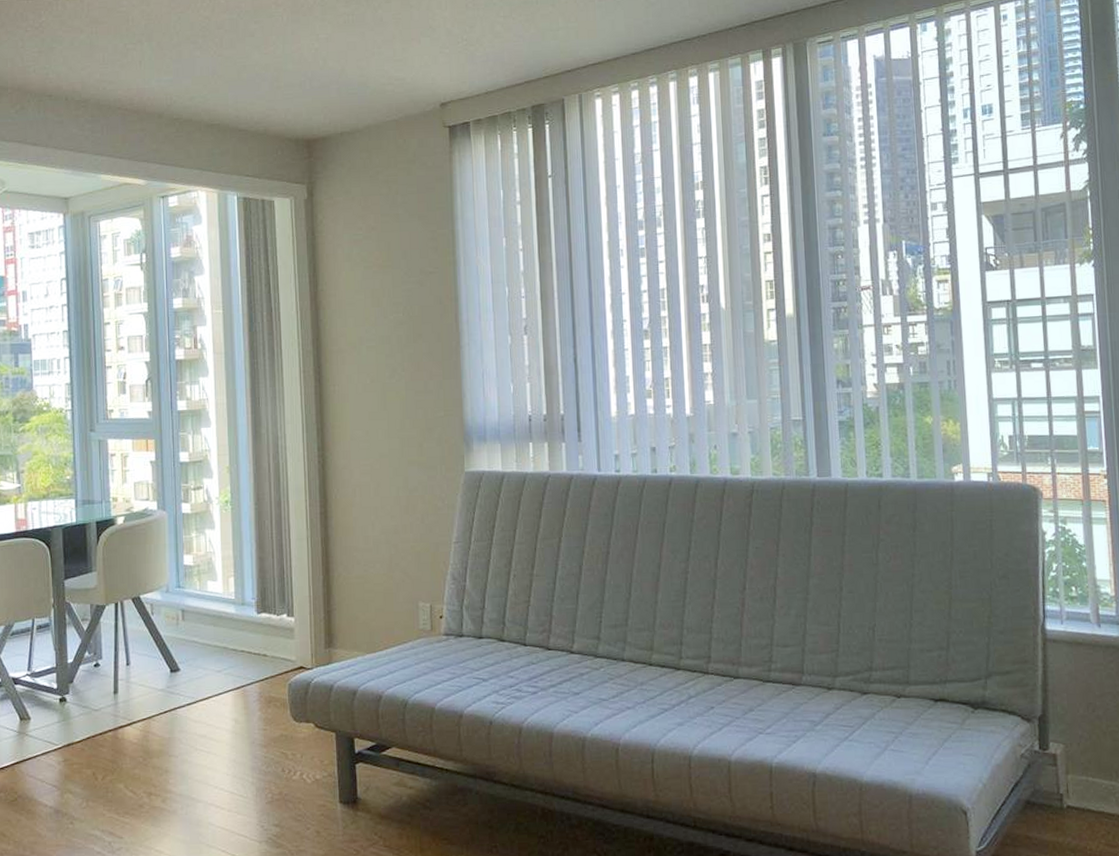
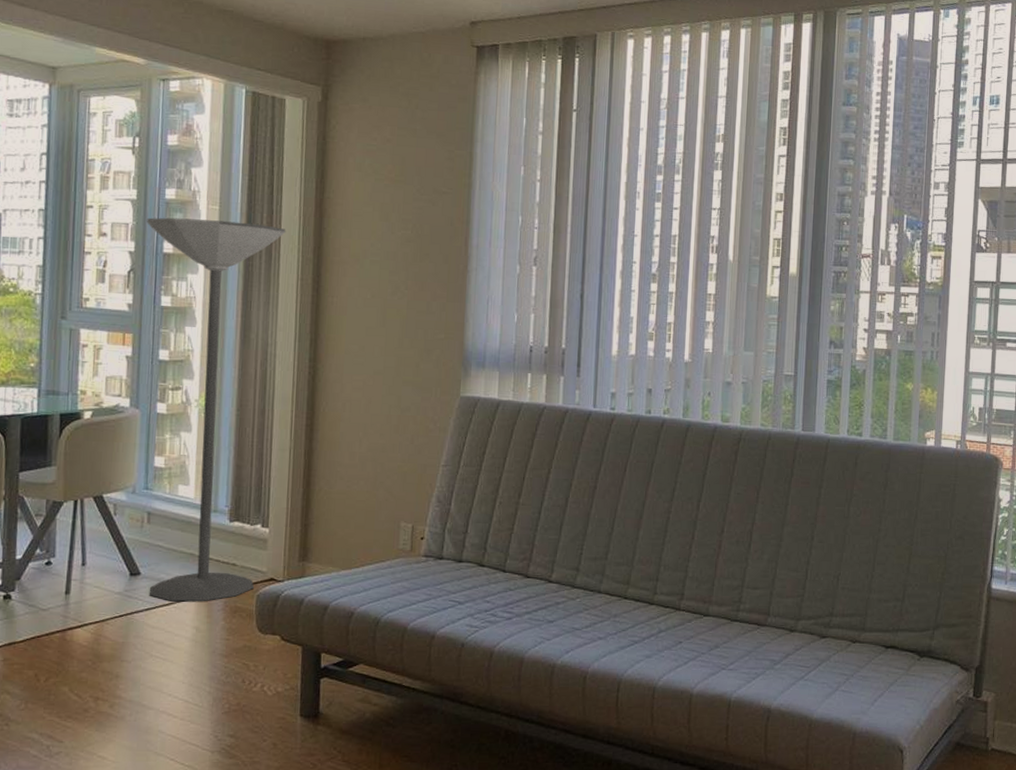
floor lamp: none [159,323,286,695] -> present [147,217,286,602]

